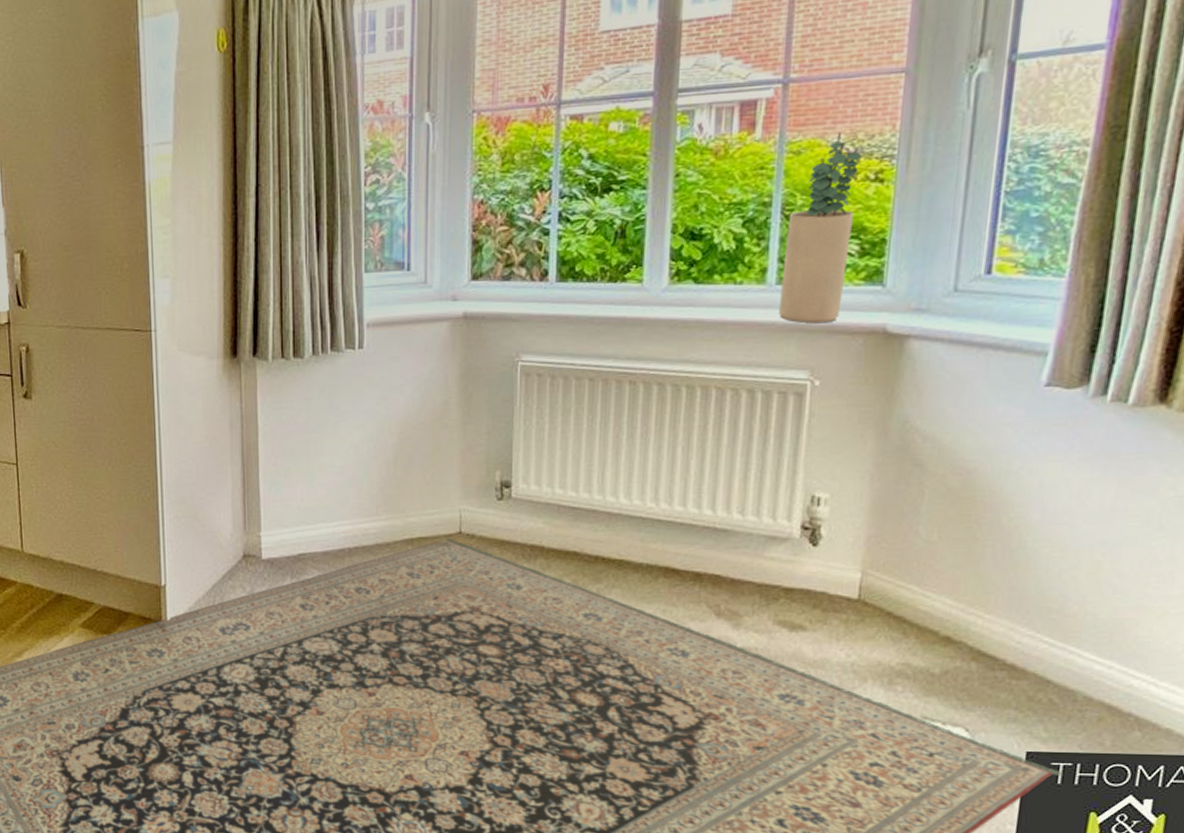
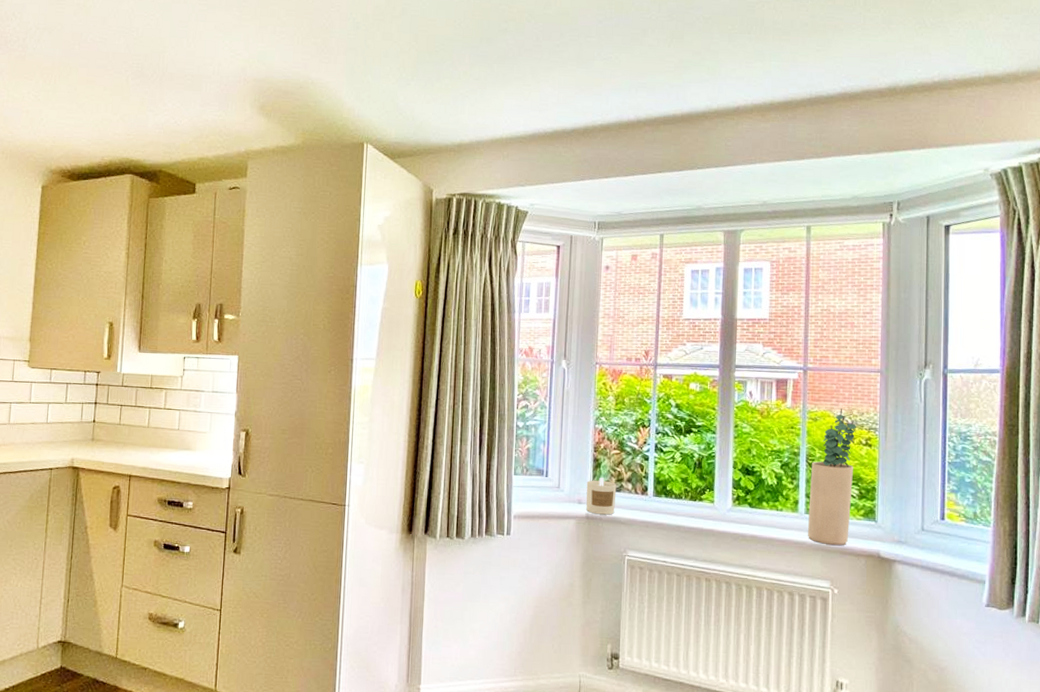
candle: none [462,264,505,312] -> present [586,478,617,515]

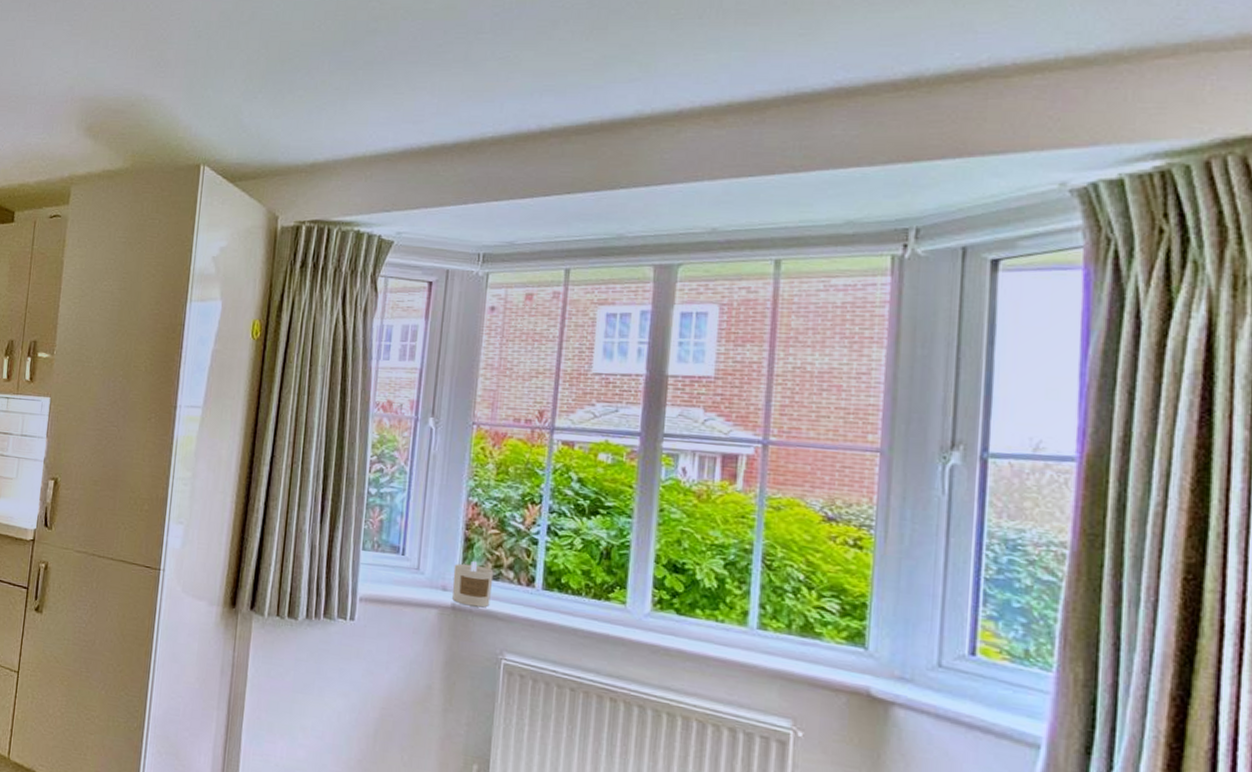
vase: present [807,408,856,546] -> none [759,496,840,676]

